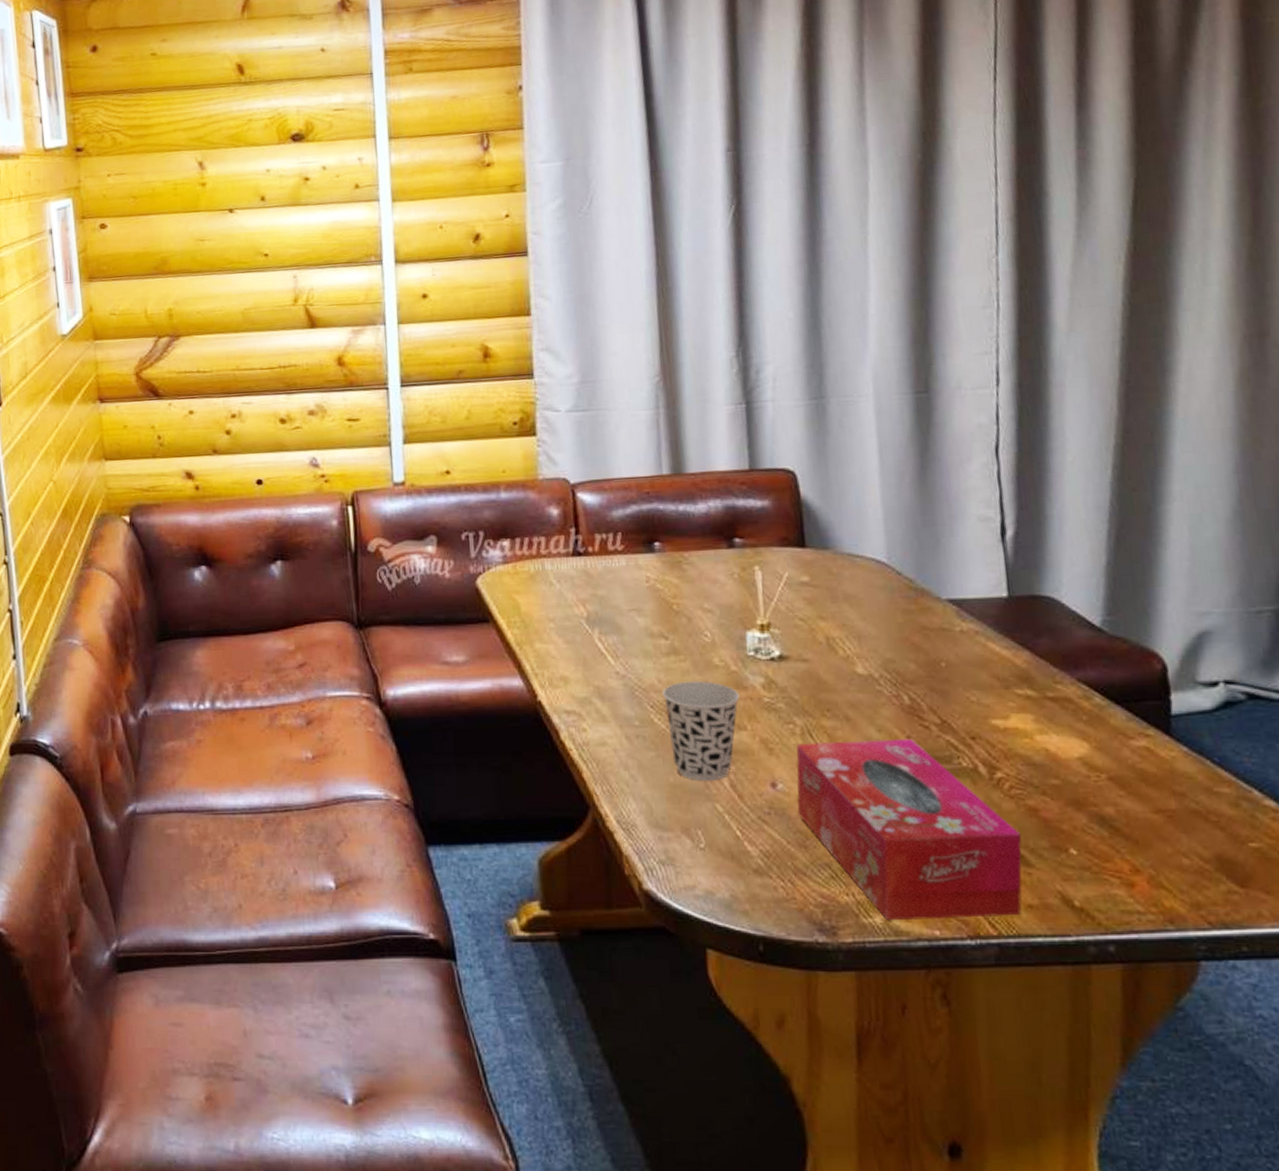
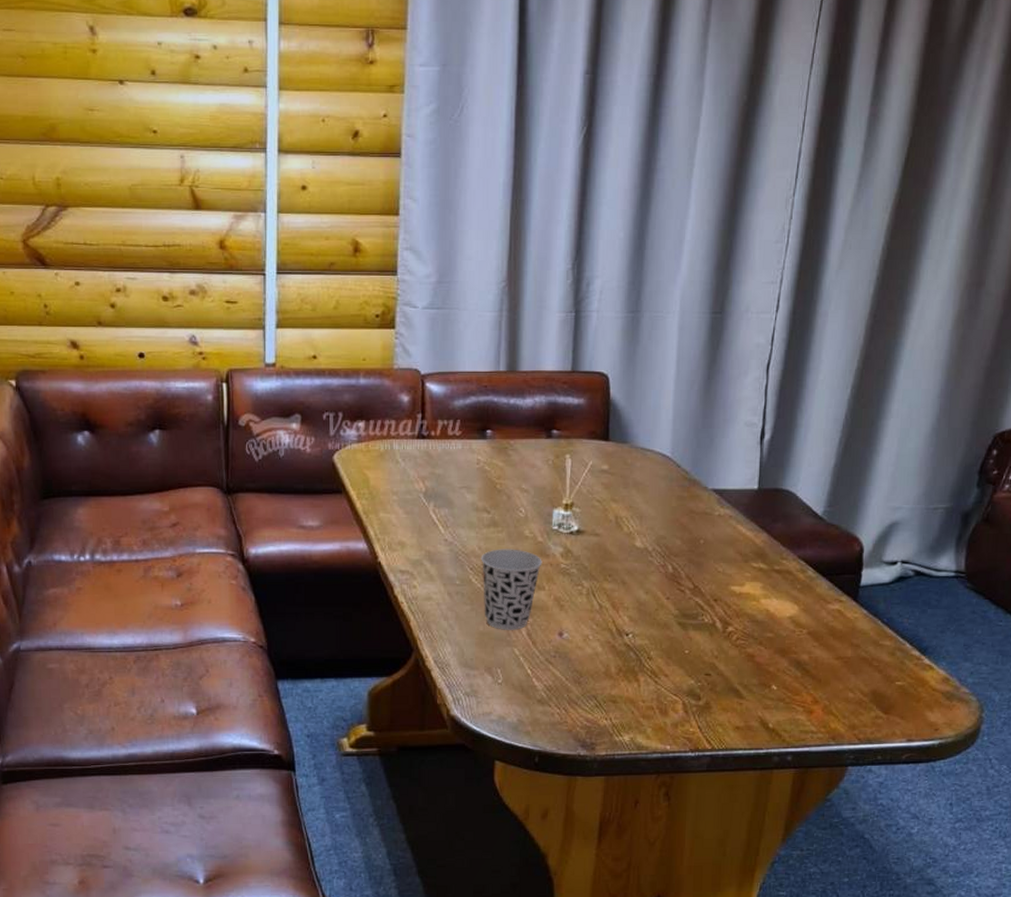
tissue box: present [796,739,1022,921] -> none [576,600,740,739]

